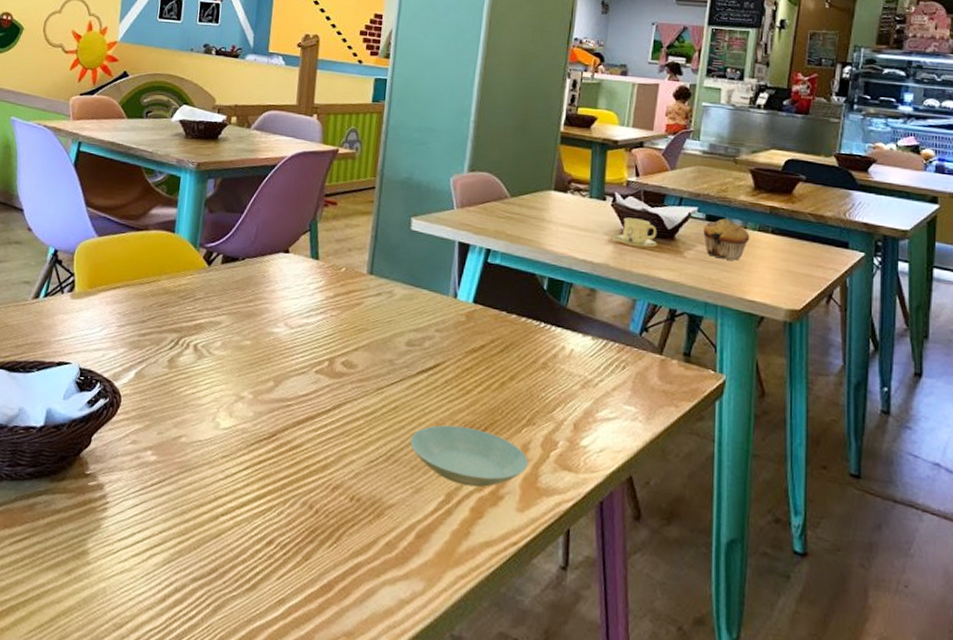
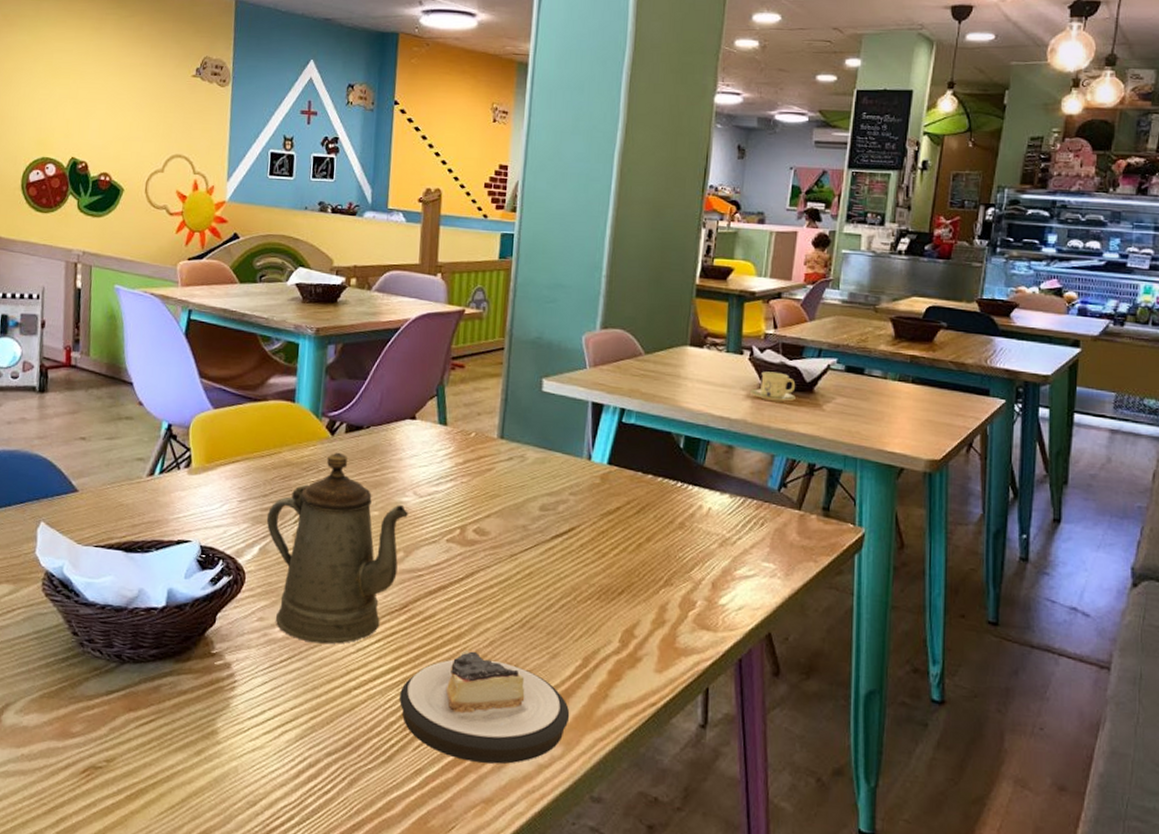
coffee pot: none [143,282,280,470] -> present [266,452,409,644]
cake slice: none [265,481,432,598] -> present [399,650,570,764]
saucer: present [410,425,529,488] -> none [545,589,666,650]
muffin: present [703,218,750,261] -> none [843,369,890,412]

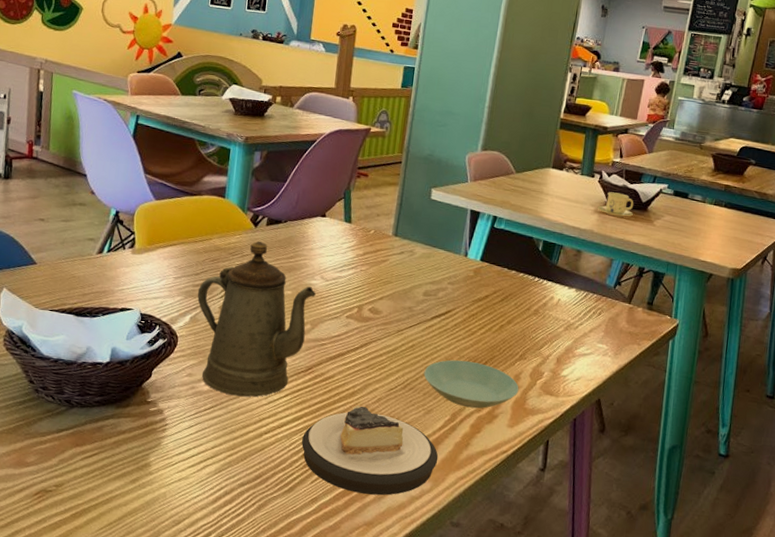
saucer: none [545,589,666,650] -> present [423,360,519,409]

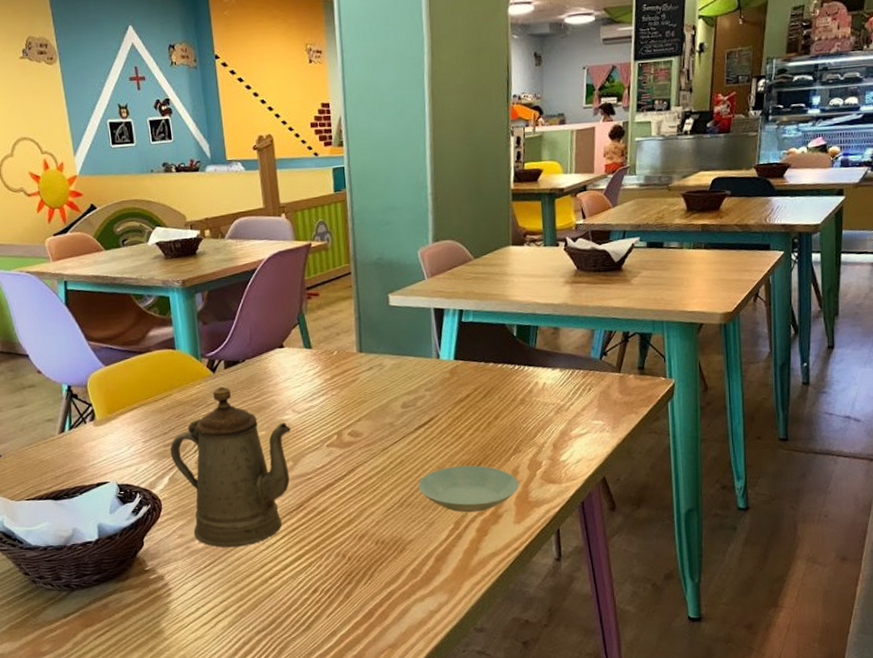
cake slice: present [301,405,438,496] -> none [308,532,450,619]
cup and saucer: present [597,192,634,218] -> none [567,257,607,284]

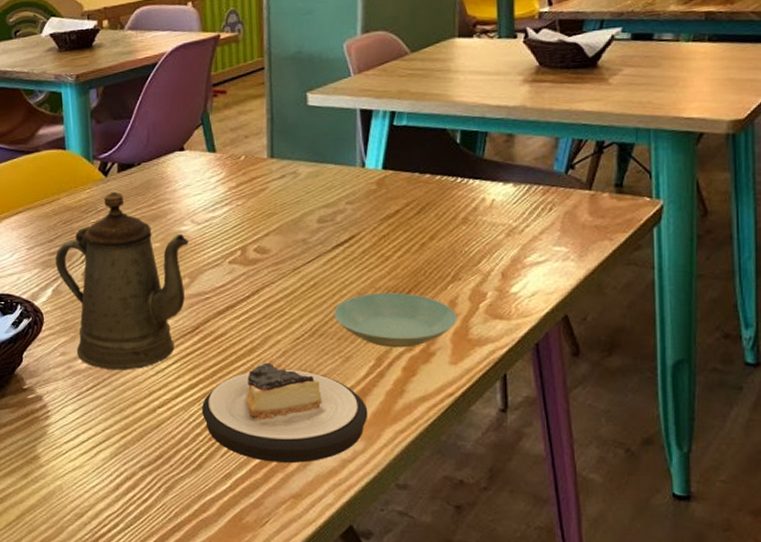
cake slice: none [308,532,450,619] -> present [202,362,368,463]

